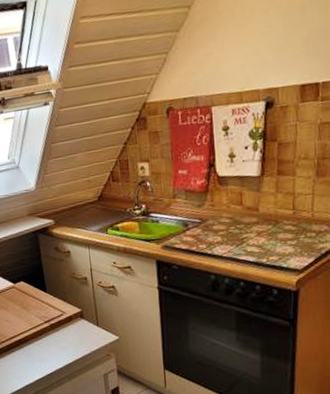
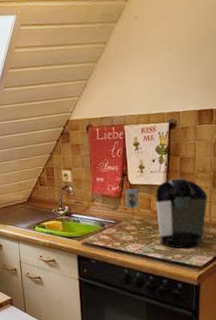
coffee maker: none [212,166,311,250] -> present [125,177,208,249]

